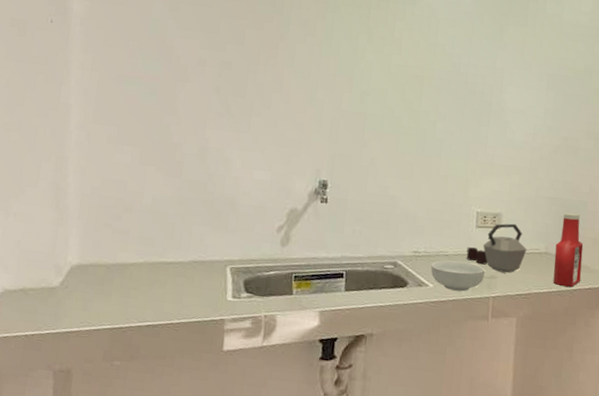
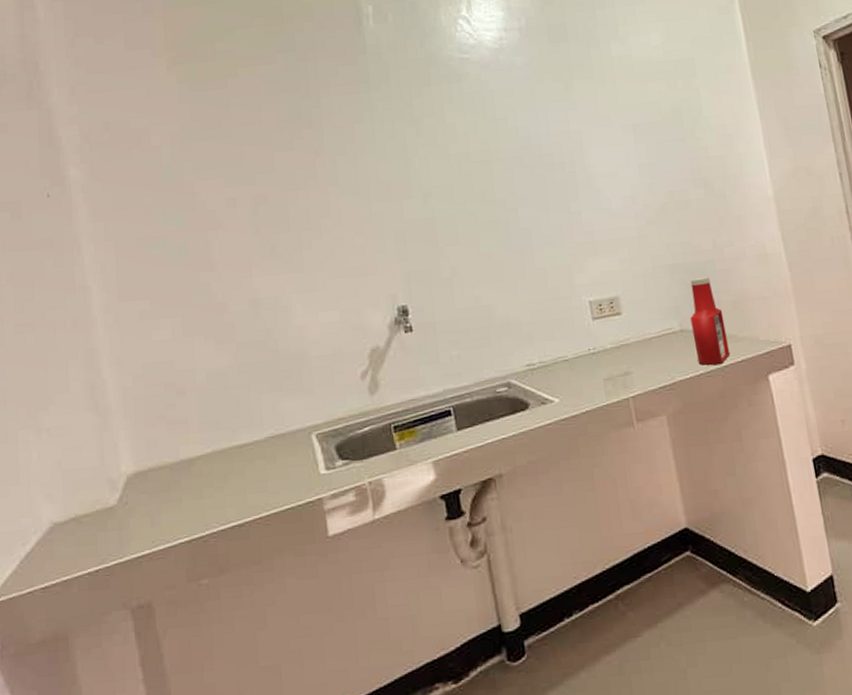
cereal bowl: present [431,260,485,292] -> none [551,362,617,401]
kettle: present [466,223,527,273] -> none [588,305,659,366]

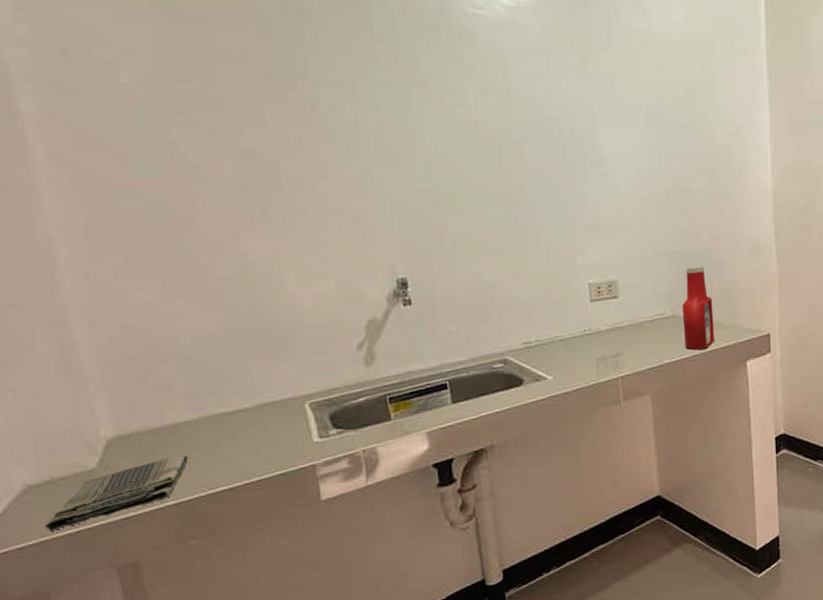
dish towel: none [67,490,202,570] -> present [44,455,189,531]

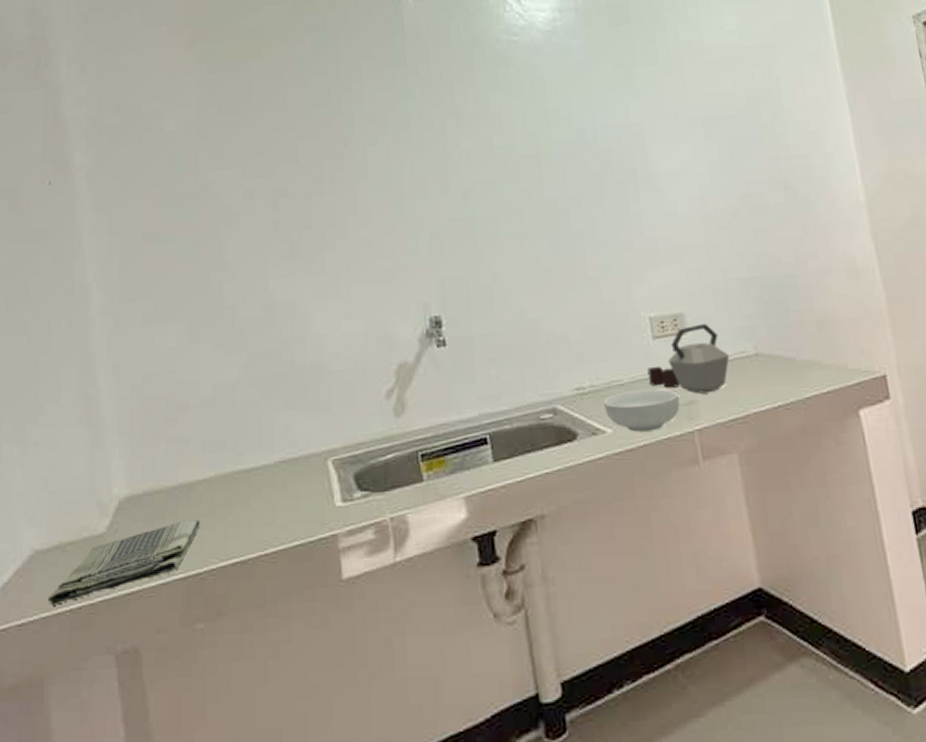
cereal bowl: none [547,343,608,379] -> present [604,388,680,432]
kettle: none [584,289,652,348] -> present [647,323,730,394]
ketchup bottle: present [682,265,715,350] -> none [767,292,814,396]

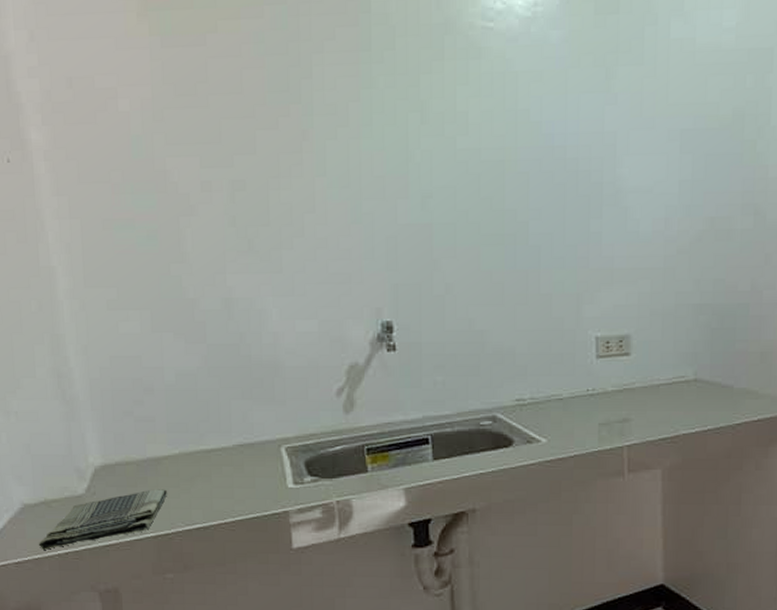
cereal bowl: present [604,388,680,432] -> none [542,404,614,443]
kettle: present [647,323,730,394] -> none [587,346,669,413]

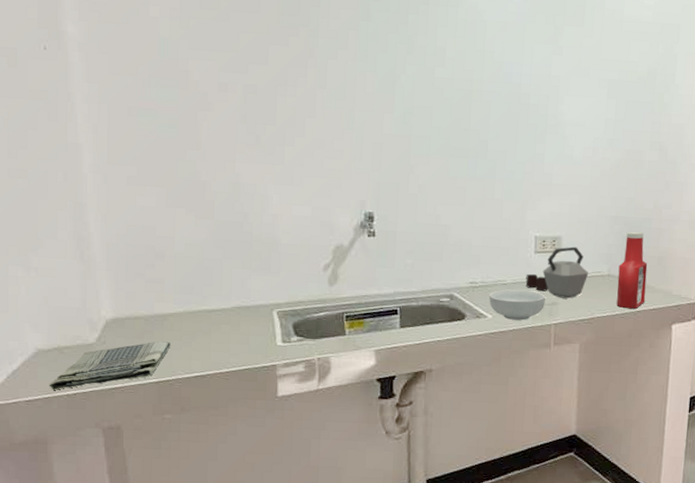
cereal bowl: none [542,404,614,443] -> present [489,289,545,321]
kettle: none [587,346,669,413] -> present [525,246,589,299]
ketchup bottle: none [707,321,747,422] -> present [616,231,648,309]

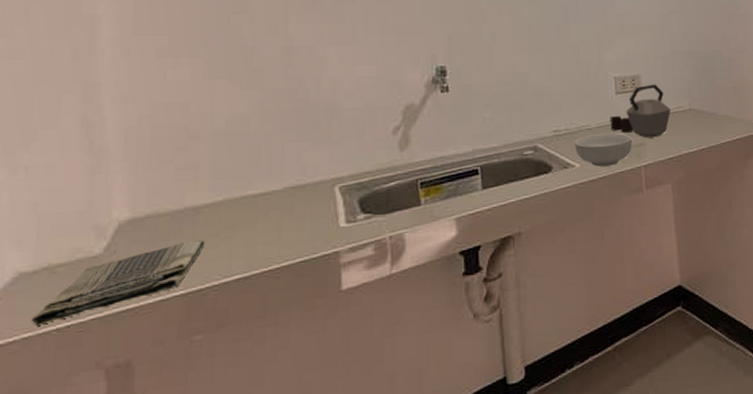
ketchup bottle: present [616,231,648,309] -> none [698,64,728,142]

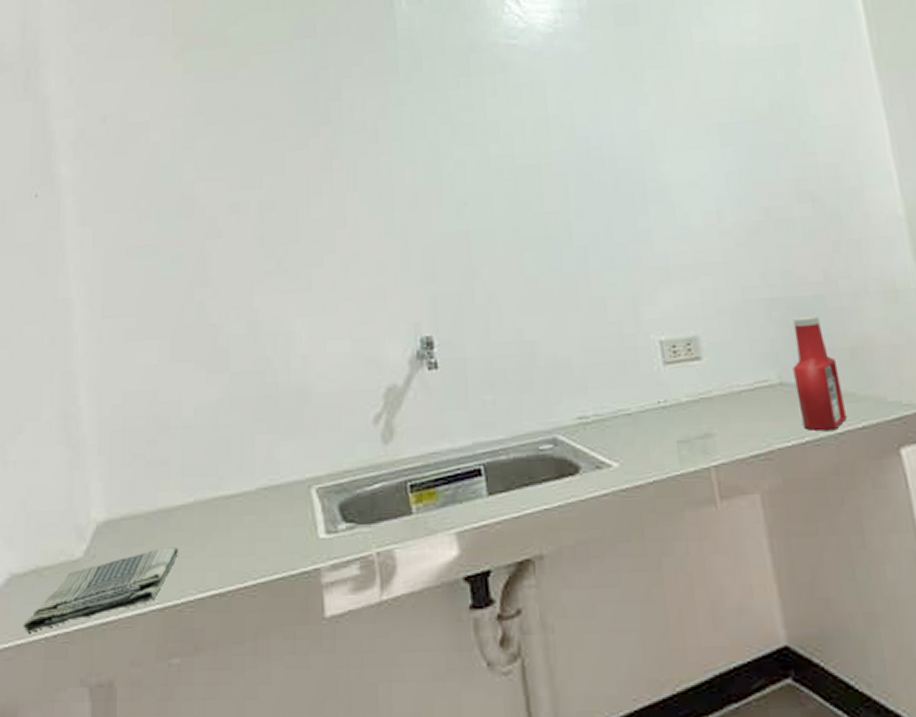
cereal bowl: present [575,132,632,167] -> none [609,419,694,467]
kettle: present [610,84,671,138] -> none [657,348,751,426]
ketchup bottle: none [698,64,728,142] -> present [792,315,848,431]

